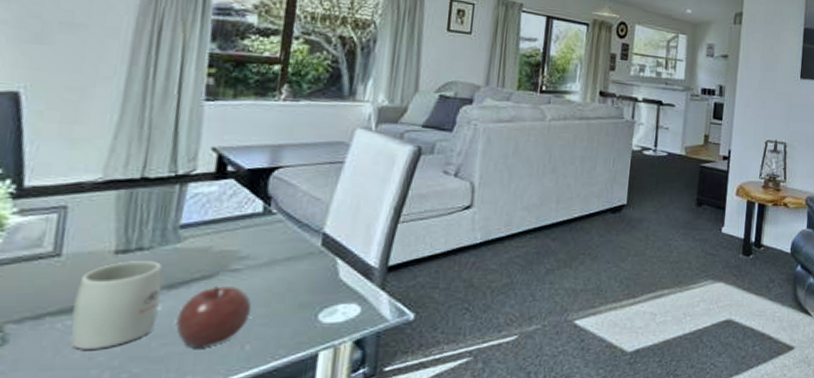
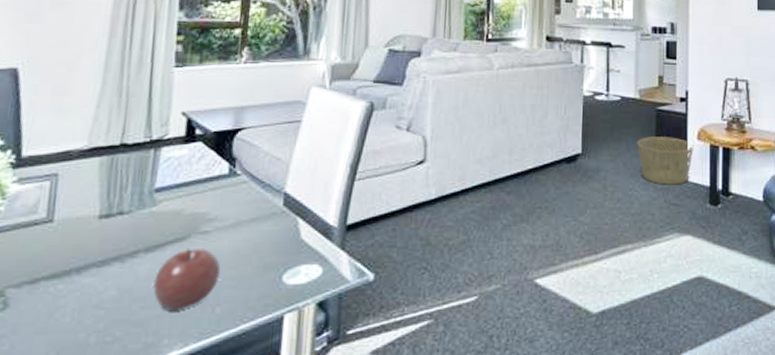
mug: present [70,261,165,350] -> none [61,225,143,313]
basket: none [680,191,732,236] -> present [637,137,694,185]

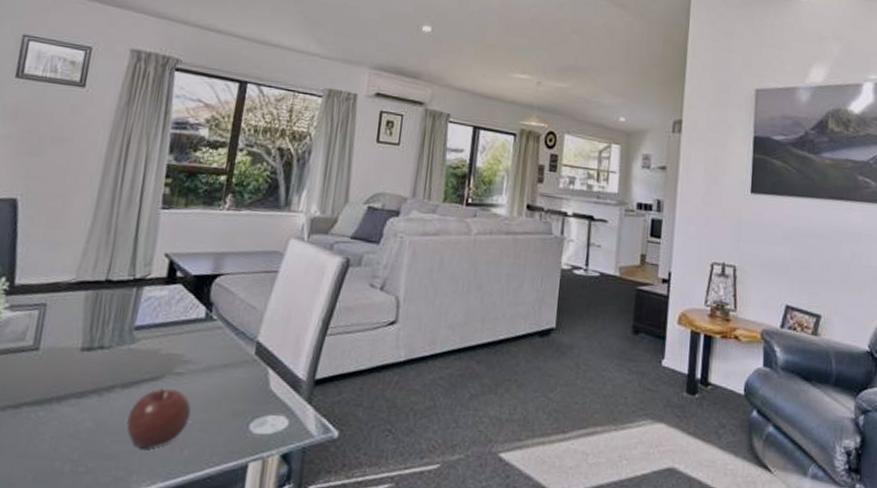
basket: present [637,137,694,185] -> none [614,316,674,370]

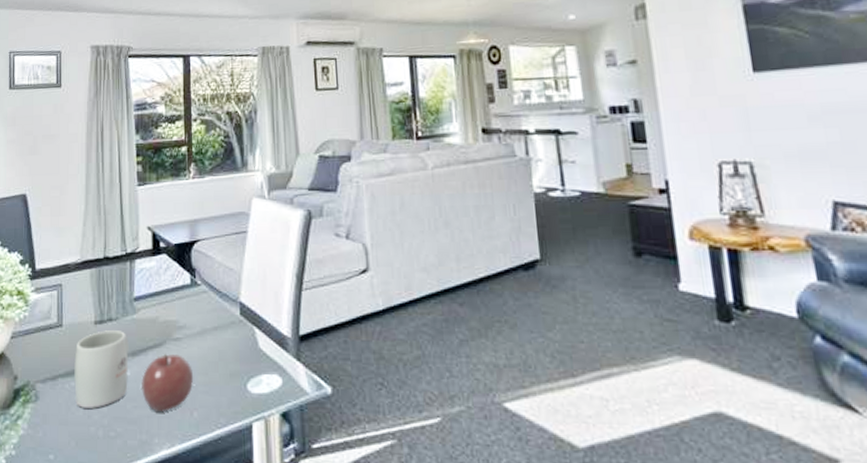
mug: none [41,358,121,441] -> present [74,330,129,409]

